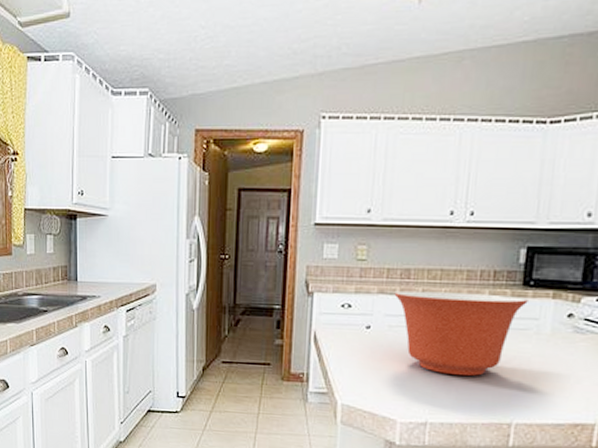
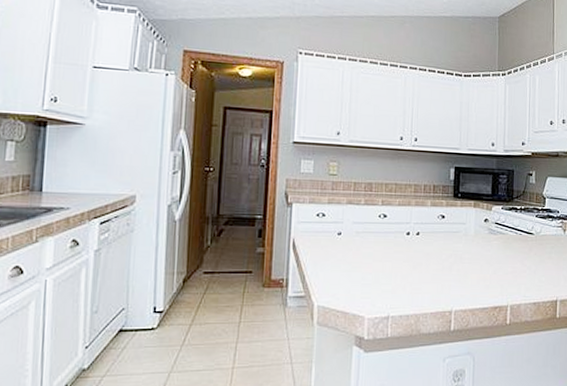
mixing bowl: present [394,290,528,376] -> none [360,201,458,272]

